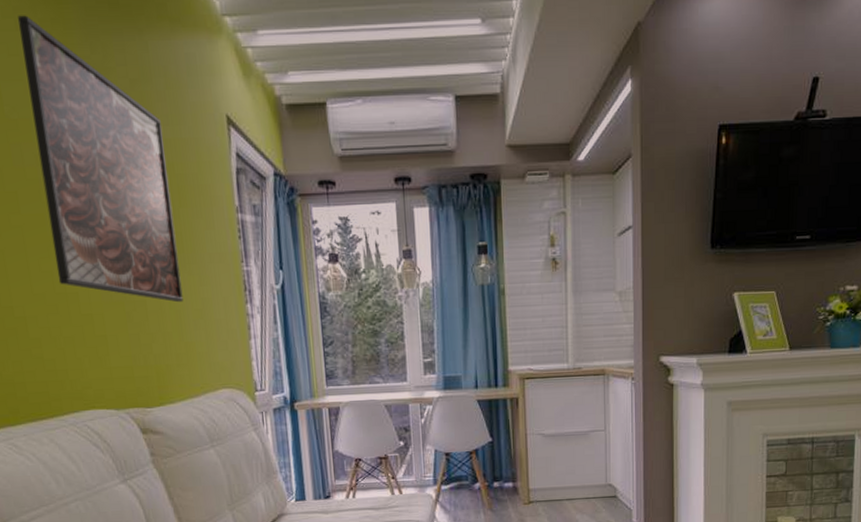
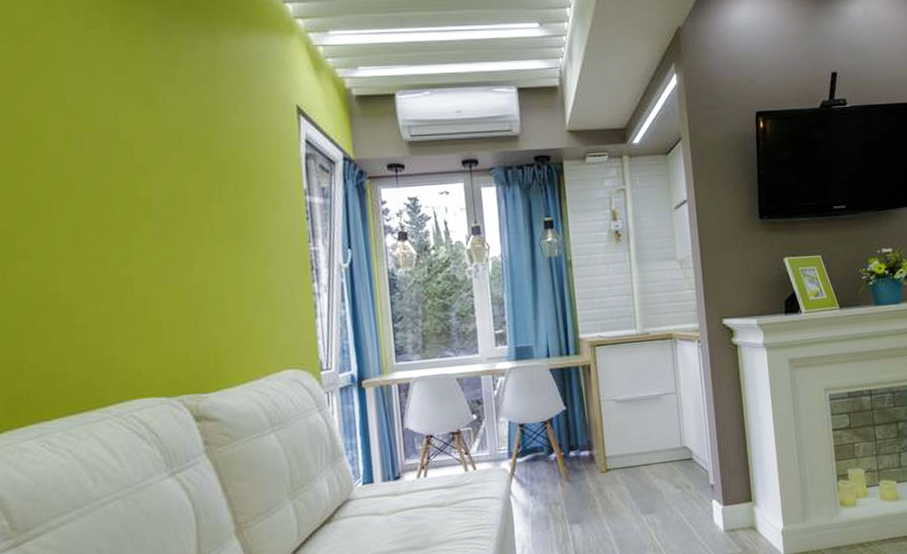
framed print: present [17,15,184,303] -> none [87,16,247,284]

